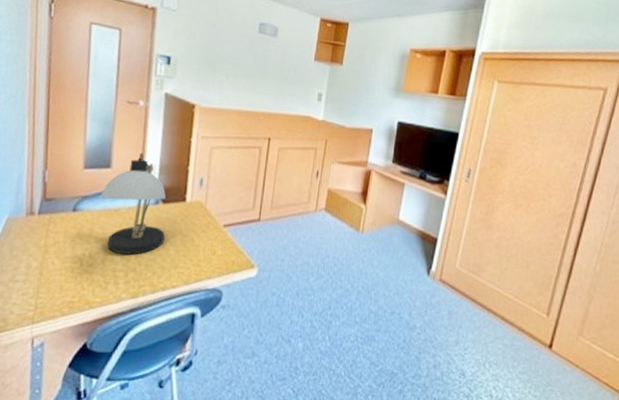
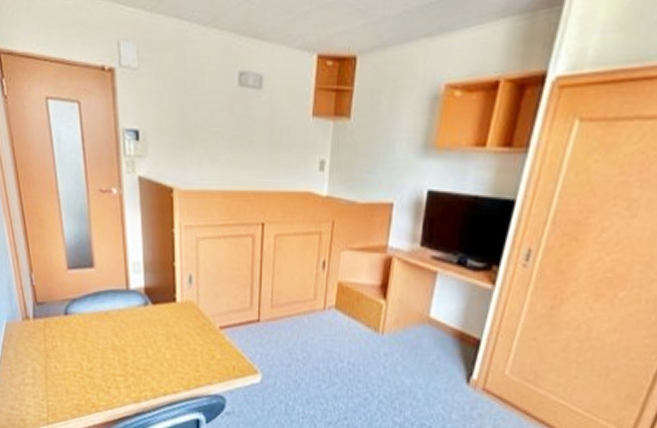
desk lamp: present [99,153,167,255] -> none [88,249,159,359]

